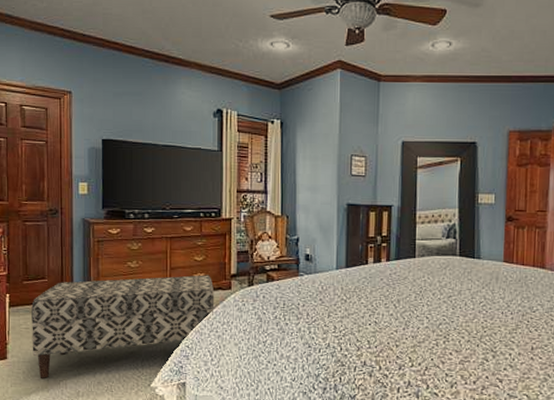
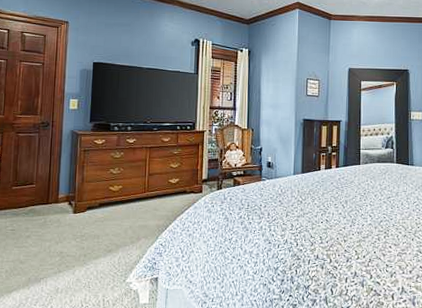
bench: present [31,275,215,379] -> none [16,180,187,278]

